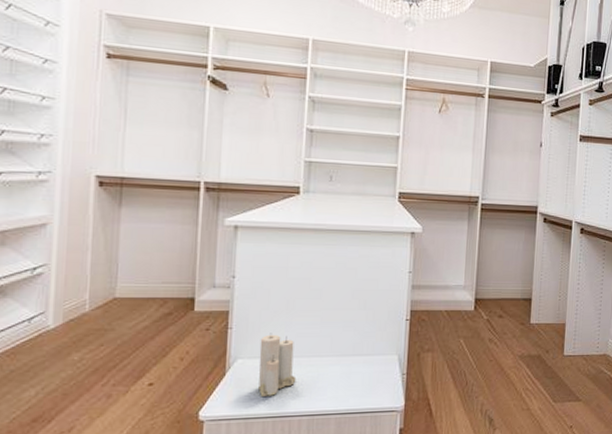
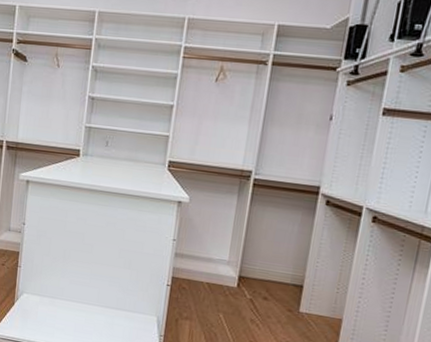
candle: present [259,333,297,396] -> none [38,276,68,330]

